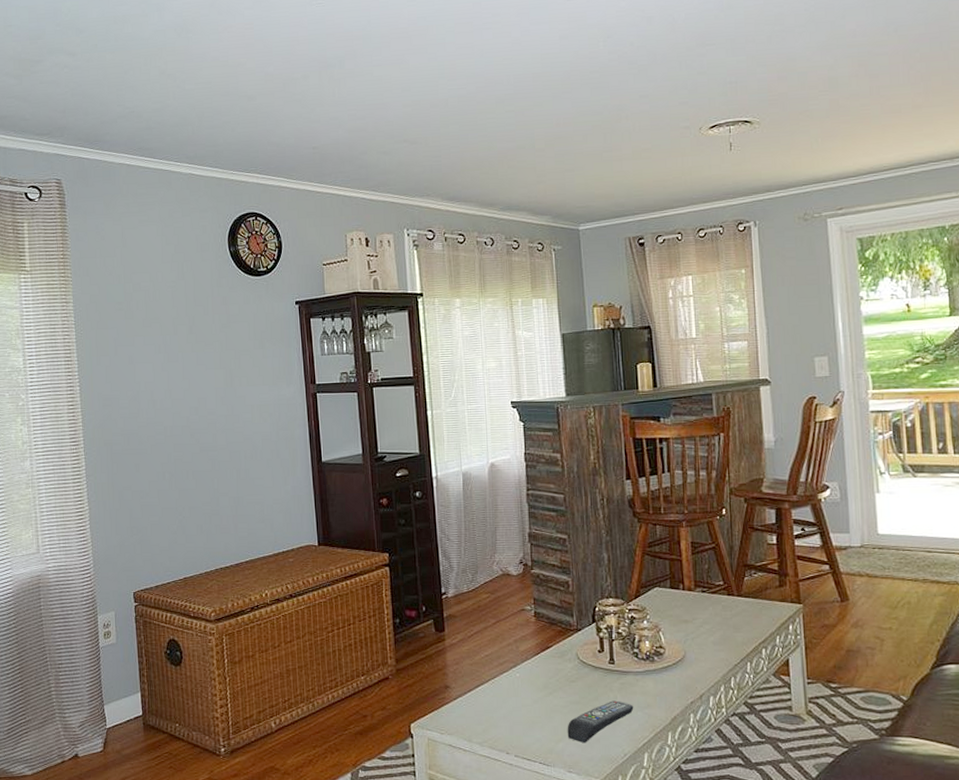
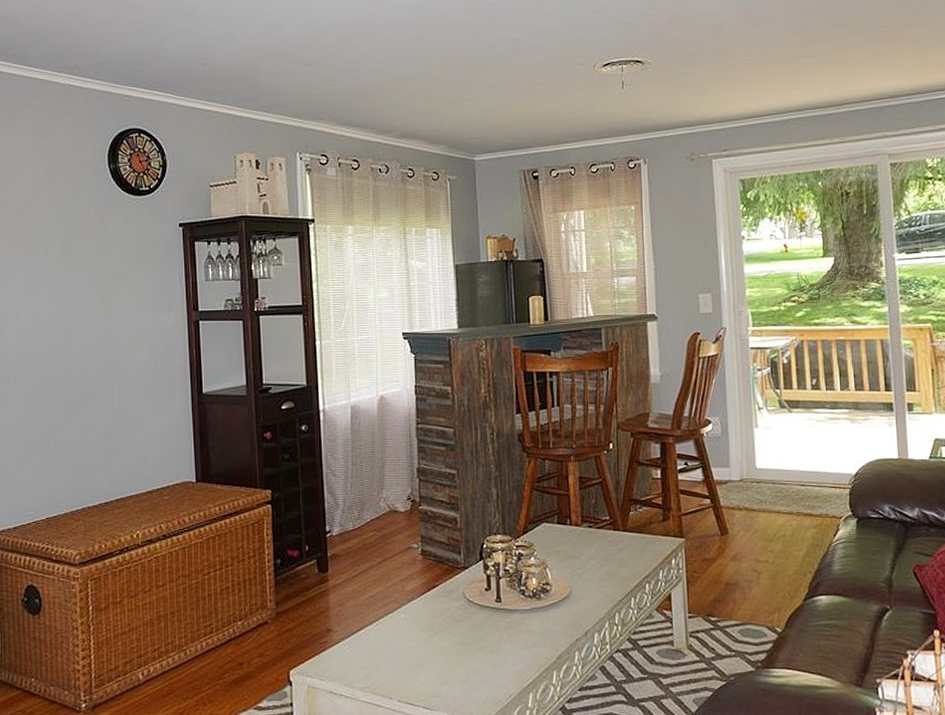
remote control: present [567,700,634,742] -> none [452,640,520,685]

